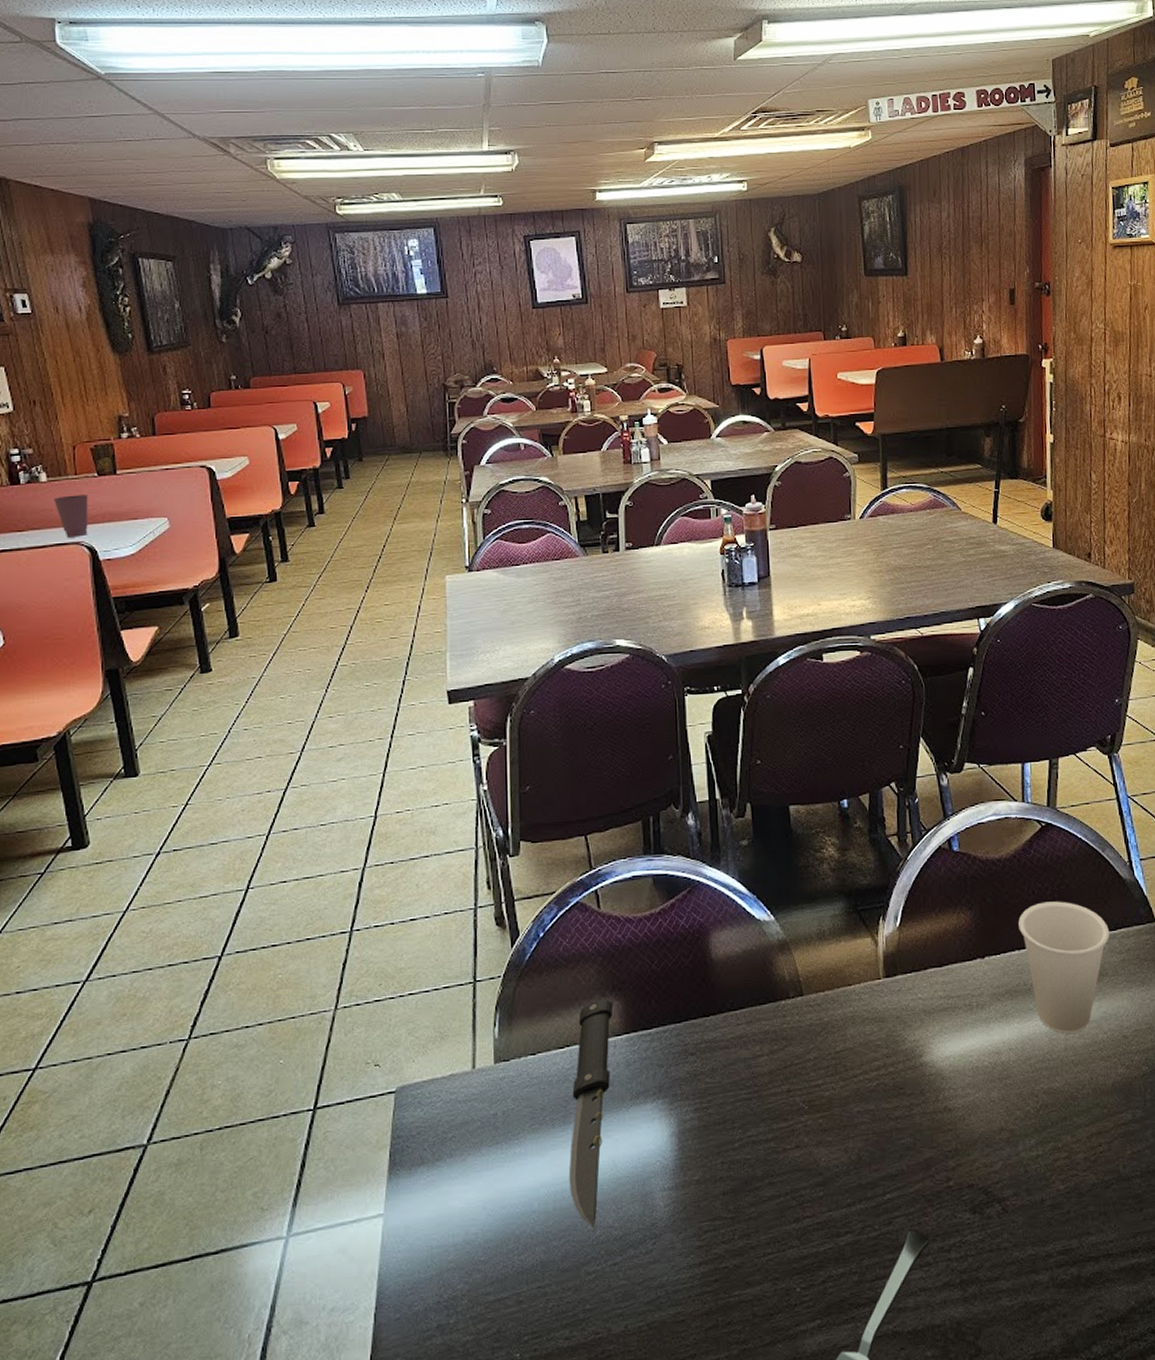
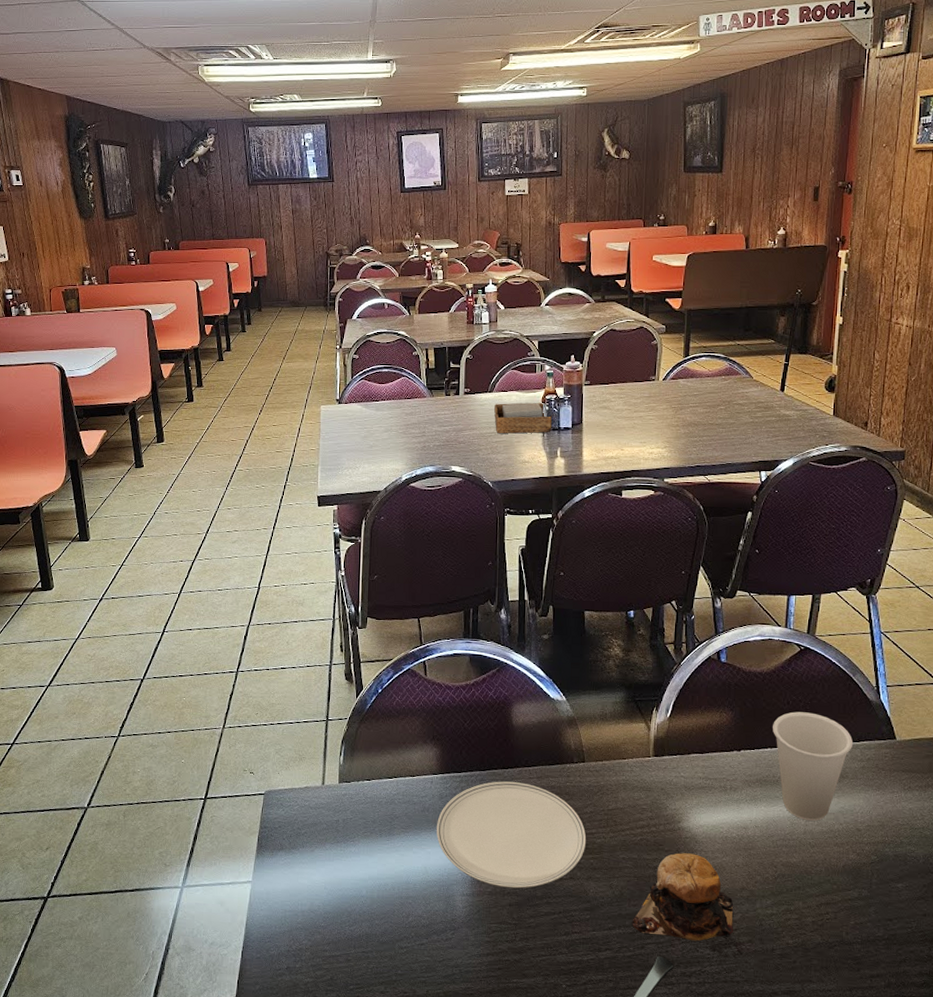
cup: present [54,494,88,538] -> none [35,326,59,359]
knife: present [568,999,614,1228] -> none [390,745,433,915]
plate: none [625,1031,813,1173] -> present [437,781,587,889]
napkin holder: none [663,555,734,595] -> present [494,402,552,434]
burger: none [874,1093,995,1205] -> present [632,853,733,942]

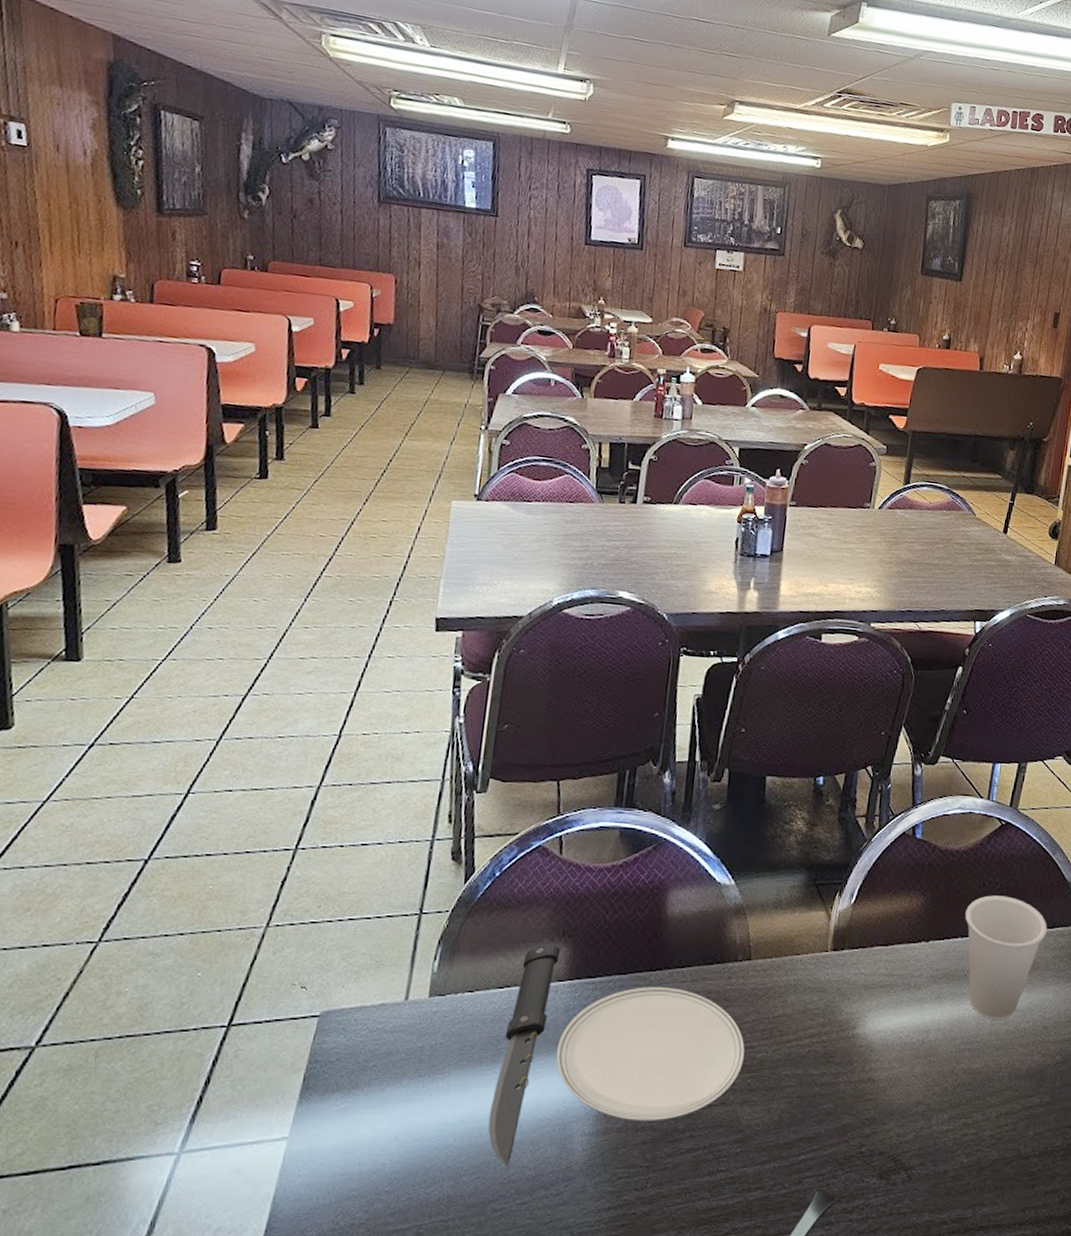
knife: none [390,745,433,915] -> present [488,944,561,1166]
napkin holder: present [494,402,552,434] -> none [677,518,748,560]
burger: present [632,853,733,942] -> none [789,1065,907,1170]

